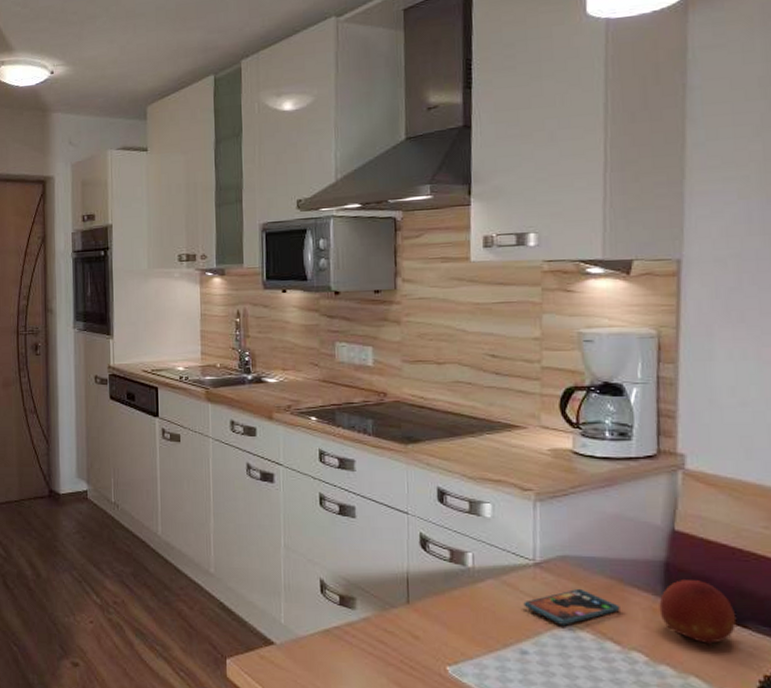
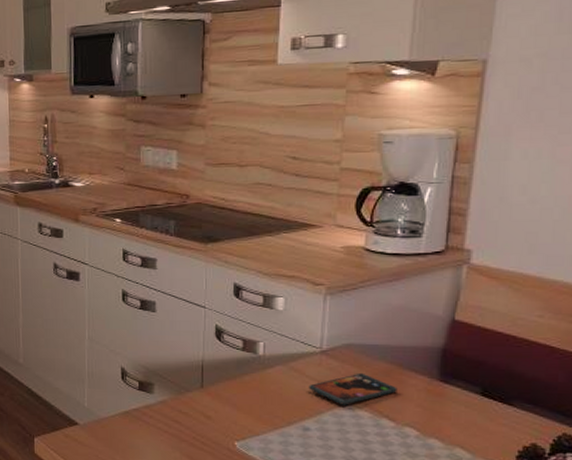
fruit: present [659,580,737,649] -> none [433,364,504,424]

